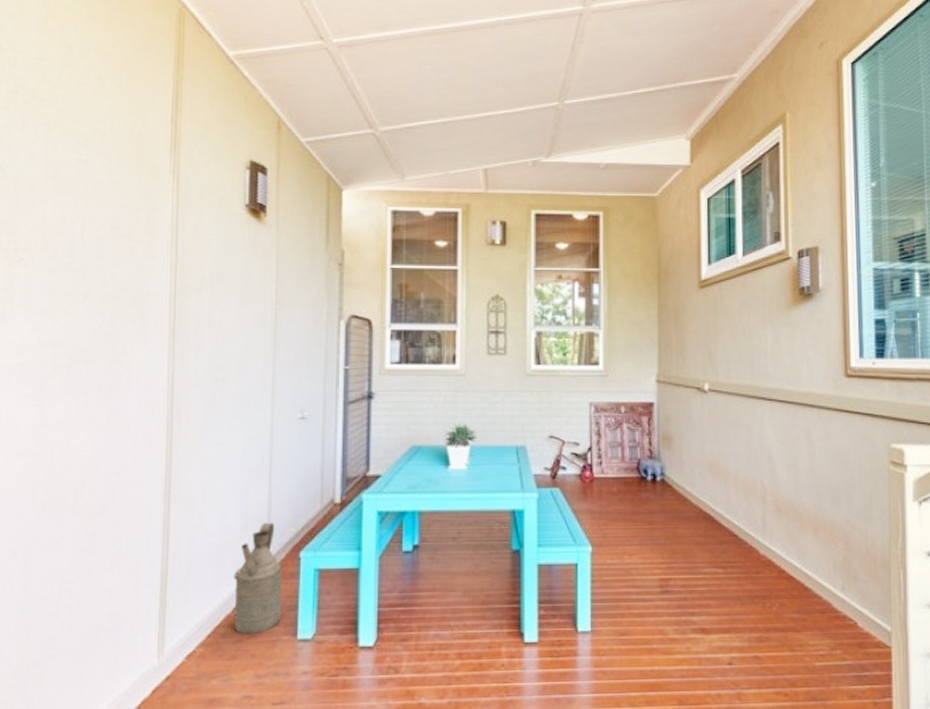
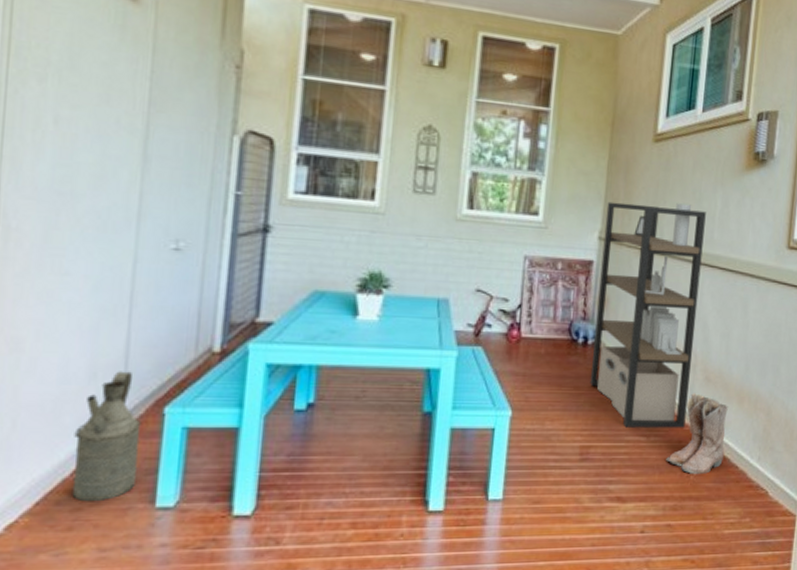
shelving unit: none [661,343,761,560] -> present [589,201,706,428]
boots: none [746,524,805,605] -> present [666,393,728,474]

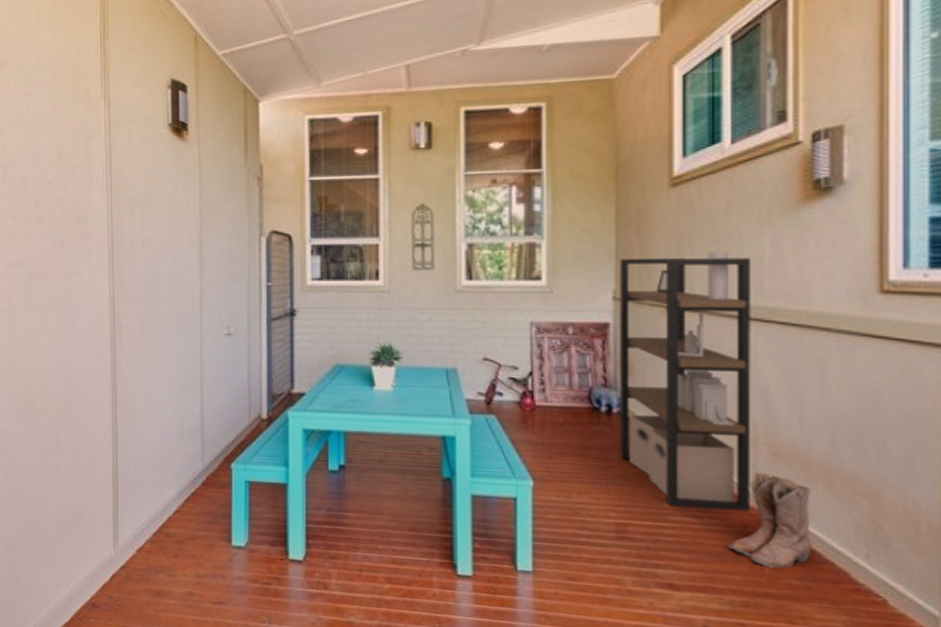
watering can: present [72,371,142,502] -> none [173,433,217,537]

